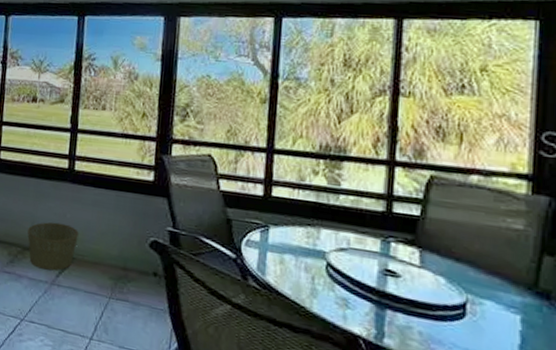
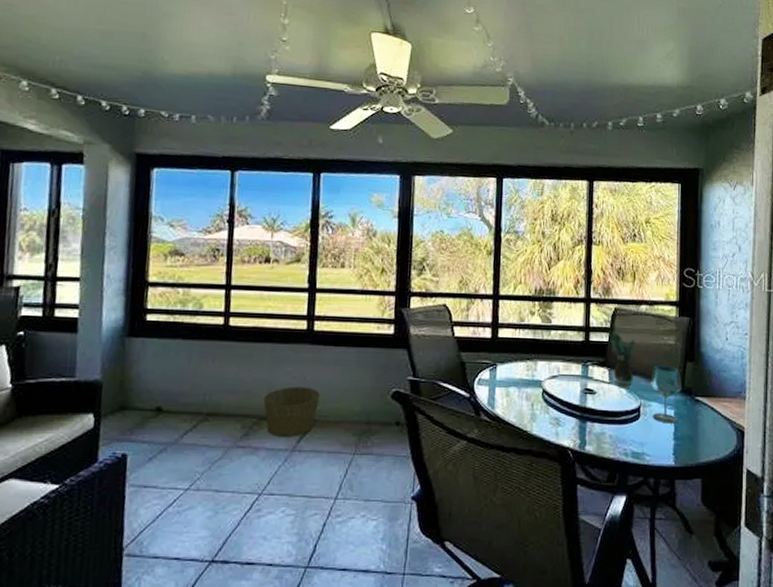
vase: none [421,203,461,278] -> present [609,331,636,388]
wine glass: none [481,253,535,334] -> present [649,364,682,424]

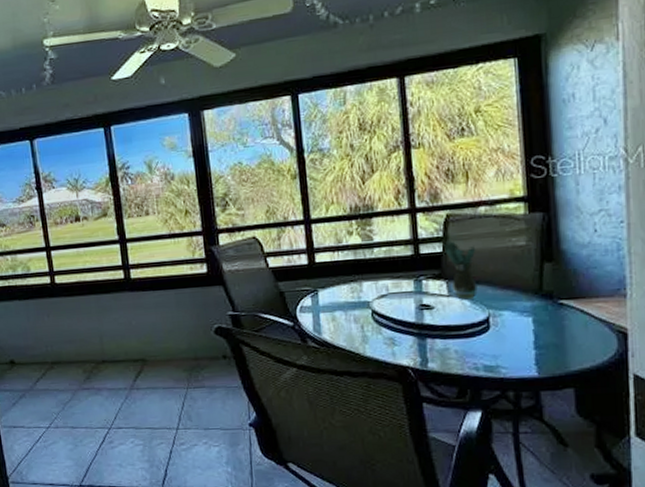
basket: present [264,386,320,437] -> none [97,331,147,378]
wine glass: present [649,364,682,424] -> none [497,269,540,333]

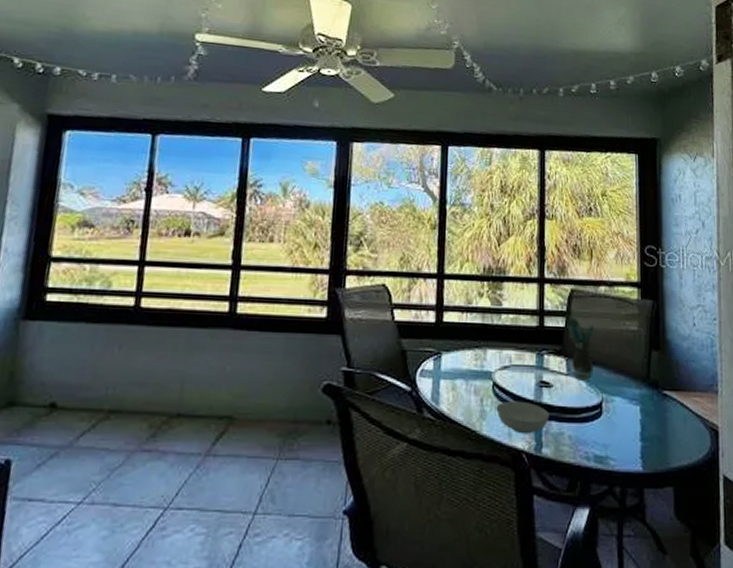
bowl: none [377,324,433,353] -> present [496,400,549,434]

